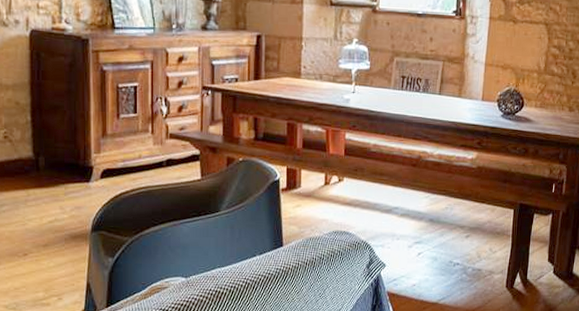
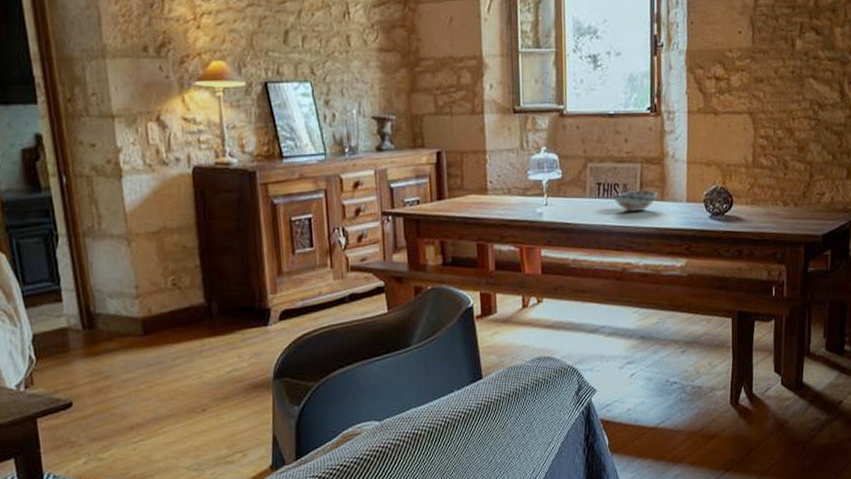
decorative bowl: none [414,86,456,106] -> present [612,190,658,213]

